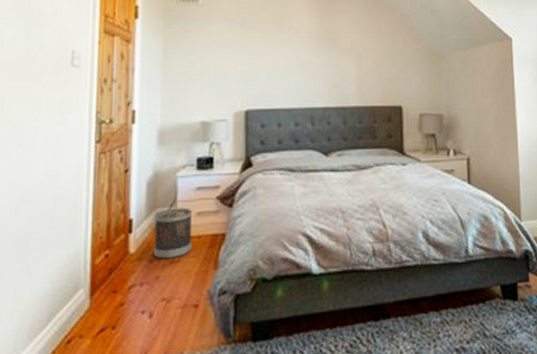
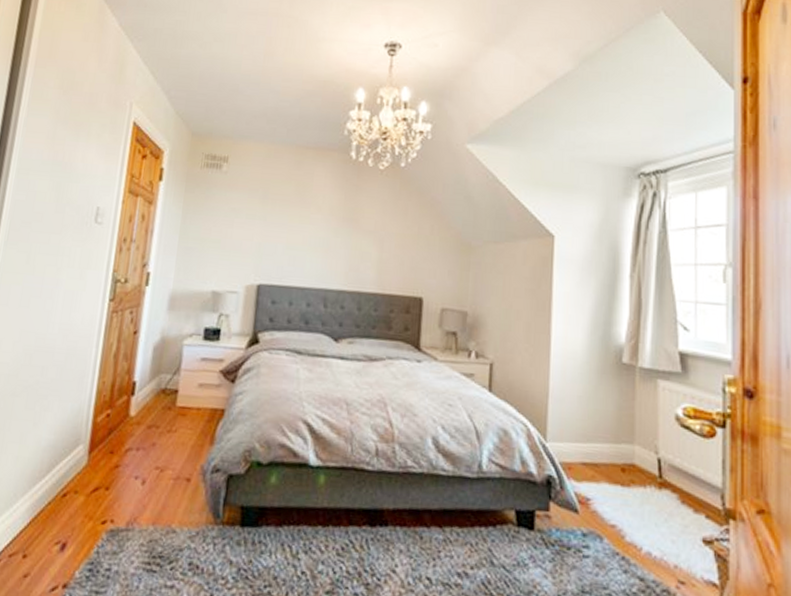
wastebasket: present [154,208,193,259] -> none [153,376,195,428]

